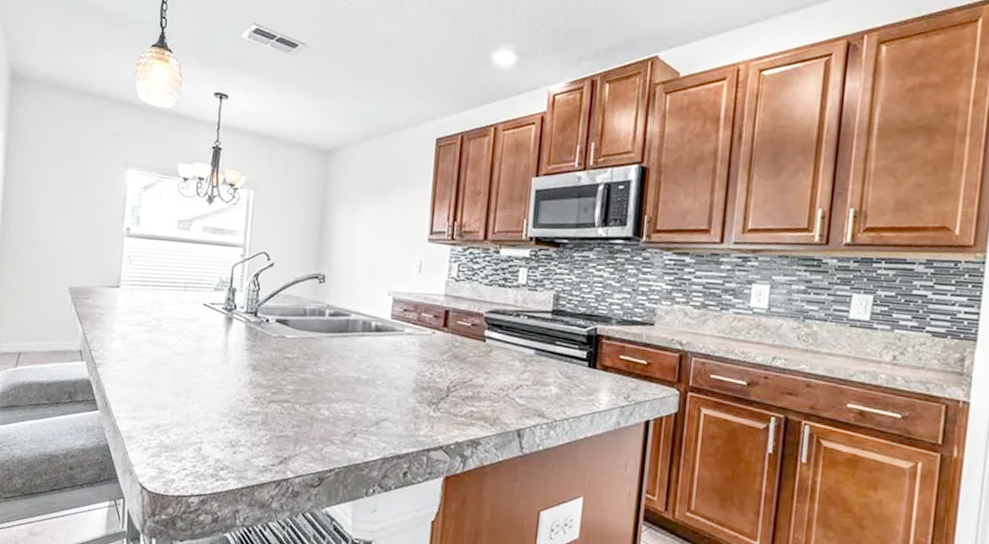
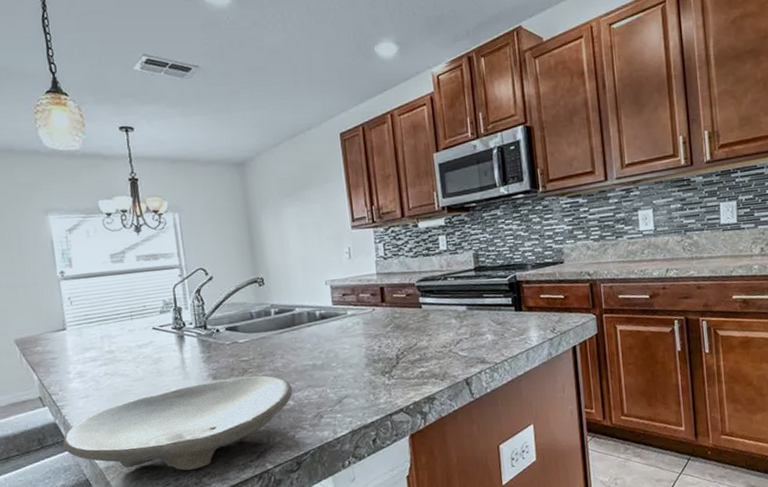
bowl: none [92,371,331,460] -> present [63,375,293,471]

